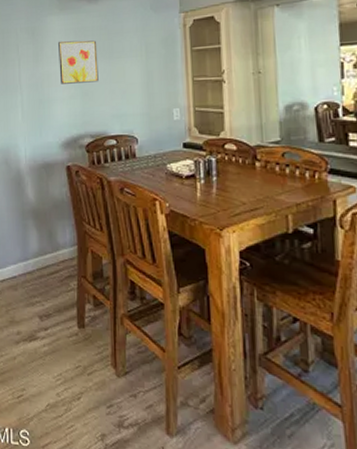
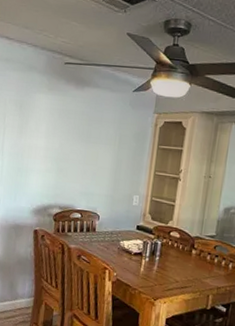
wall art: present [58,40,99,84] -> none [40,118,77,161]

